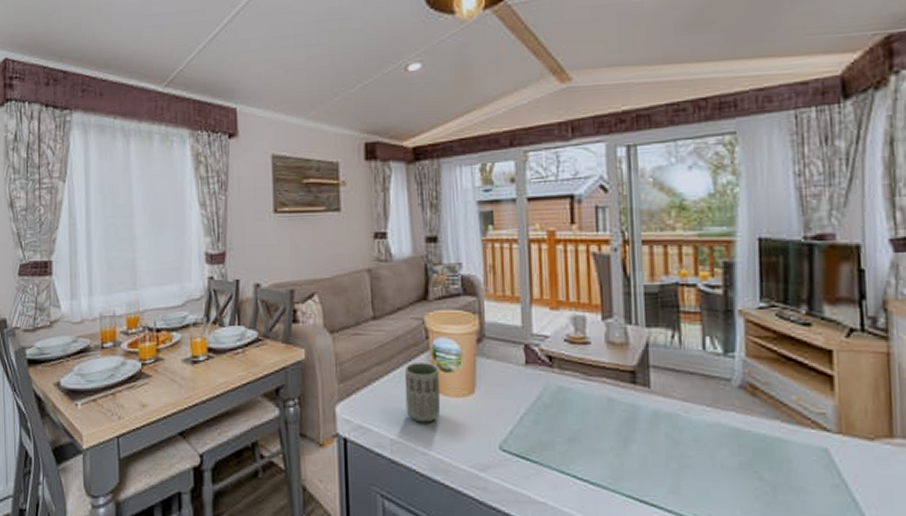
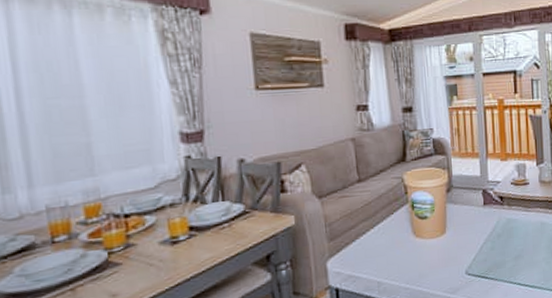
cup: present [404,363,441,423] -> none [387,213,419,264]

